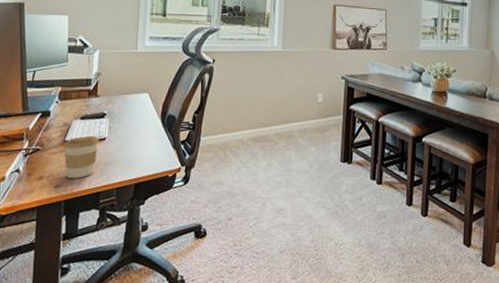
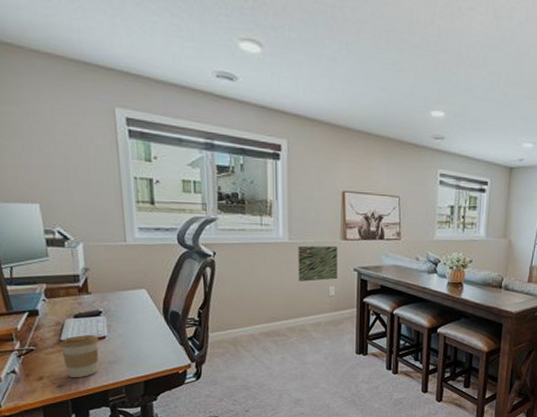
wall art: none [289,54,327,88] -> present [298,245,338,282]

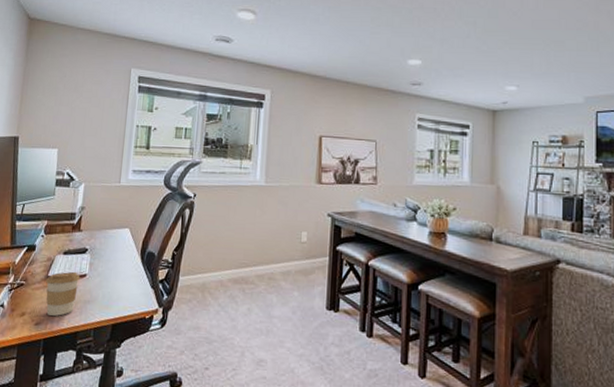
wall art: present [298,245,338,282] -> none [271,189,312,226]

